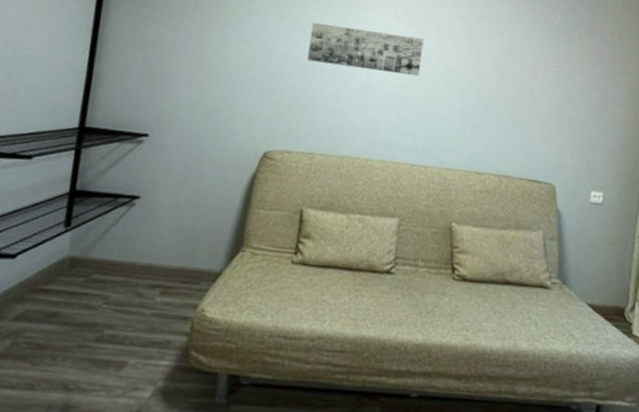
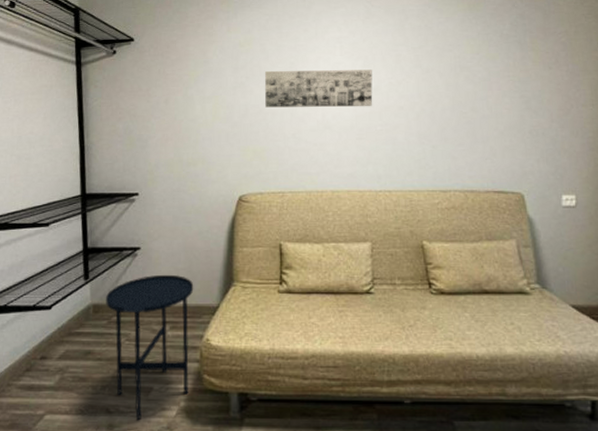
side table: none [81,230,197,402] -> present [106,274,194,421]

